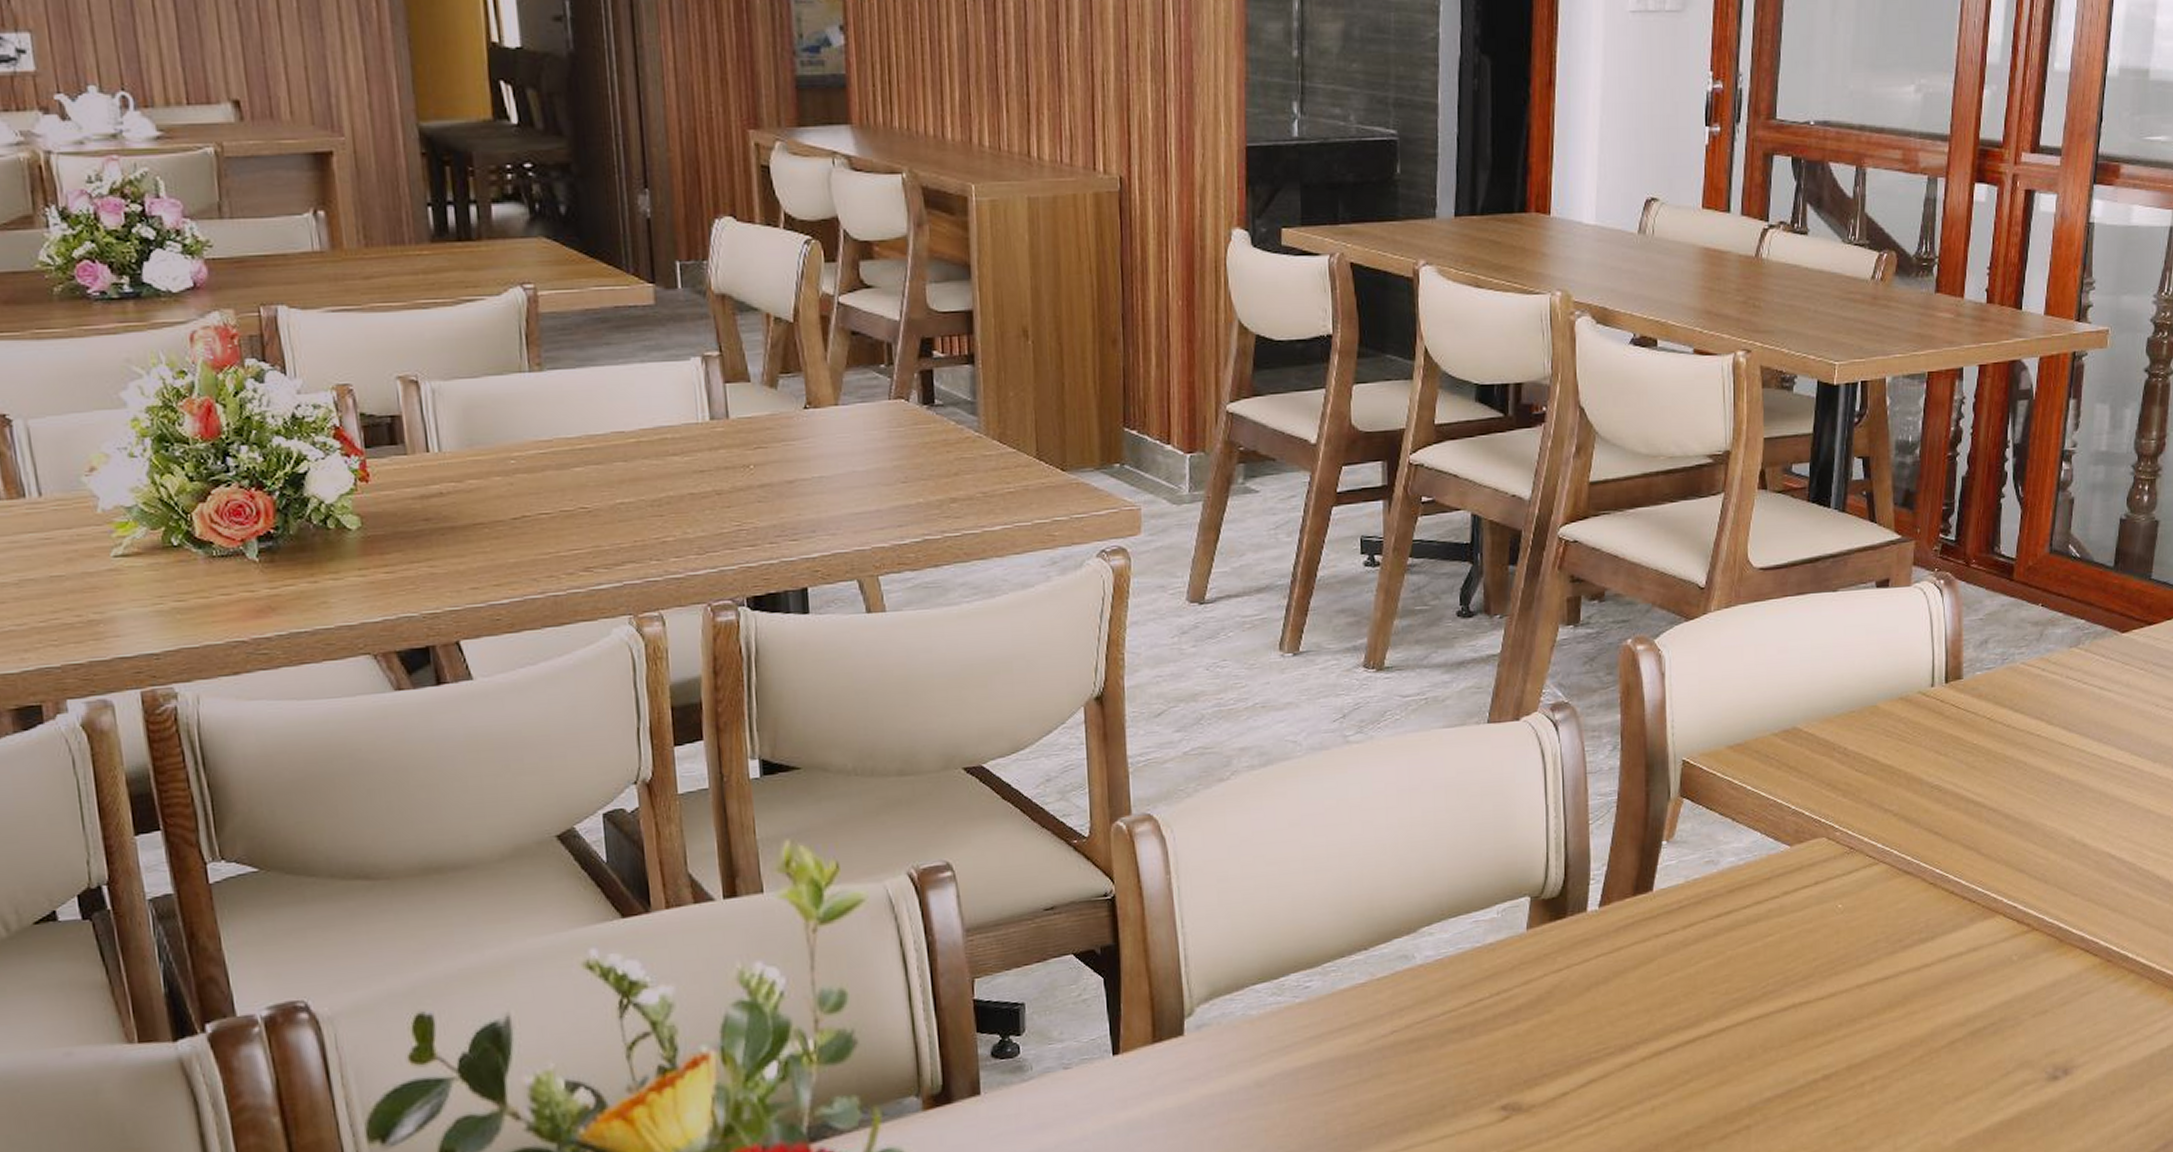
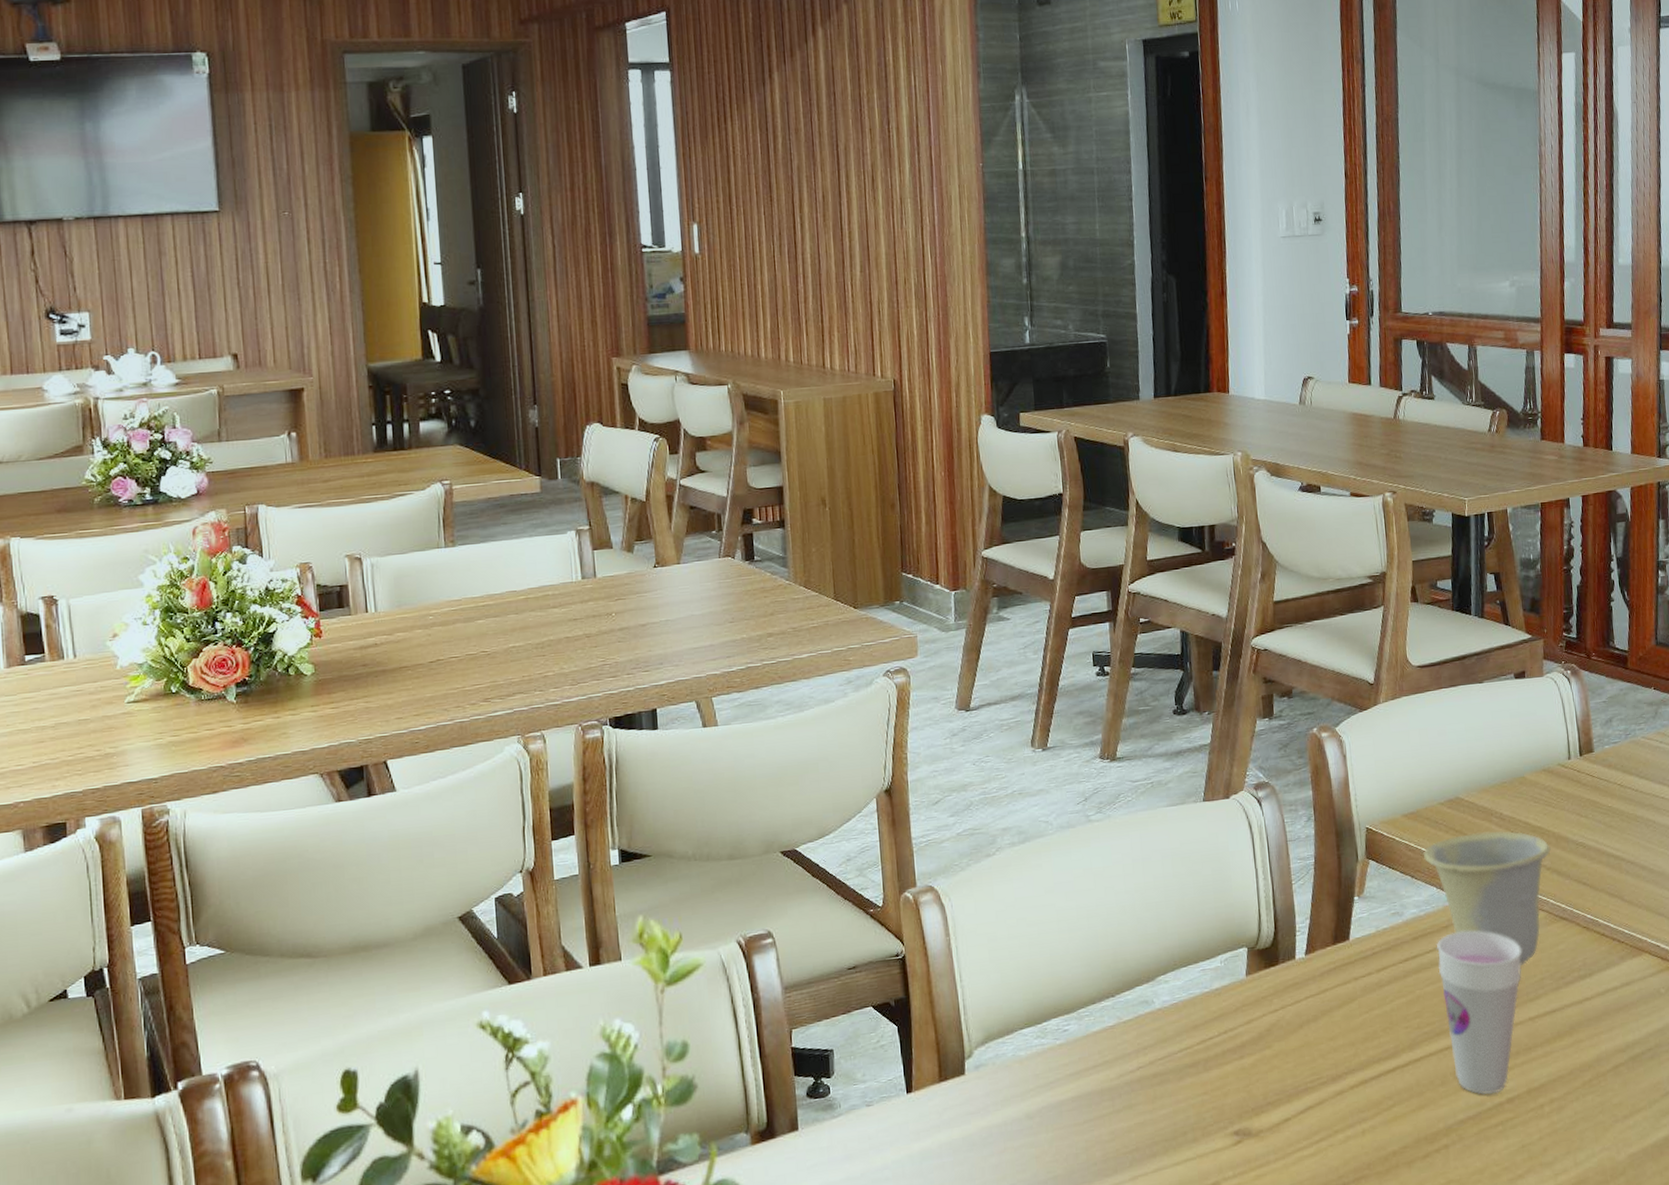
cup: none [1748,769,1900,925] -> present [1423,831,1551,965]
cup: none [1755,883,1856,1070] -> present [1436,930,1523,1095]

